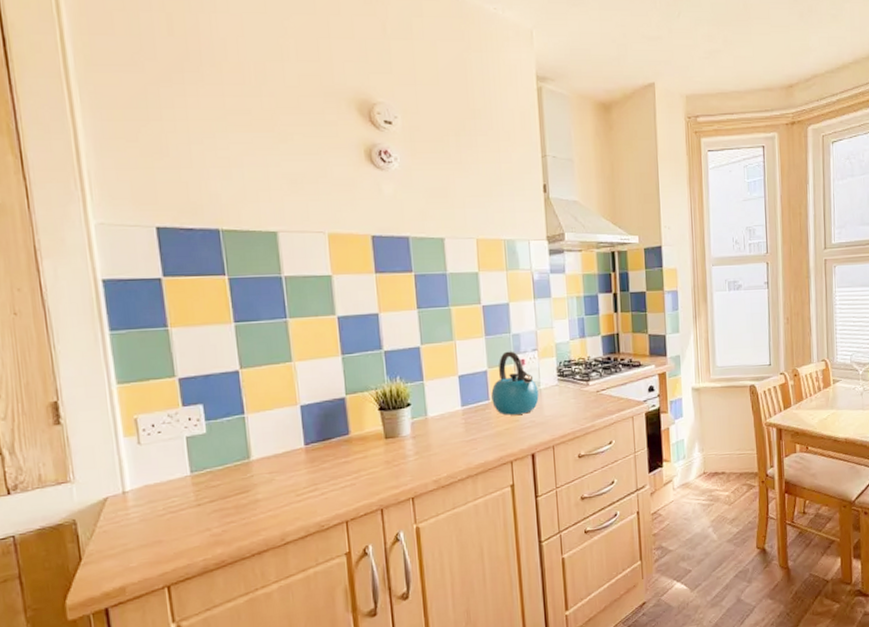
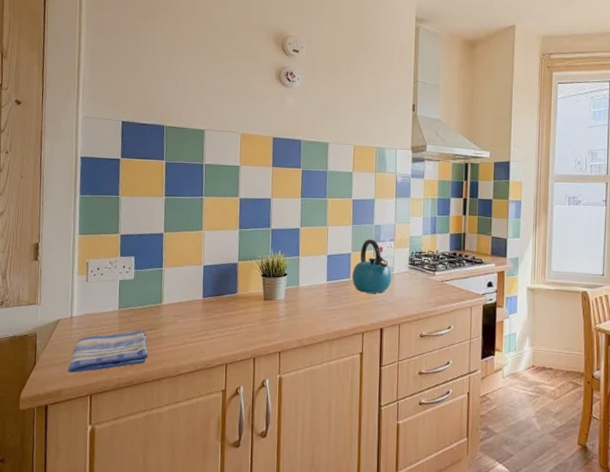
dish towel: none [129,496,241,563] -> present [67,330,148,373]

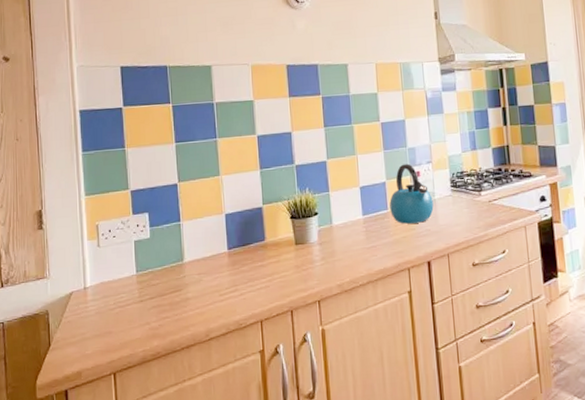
dish towel: present [67,330,148,373] -> none [86,294,174,350]

